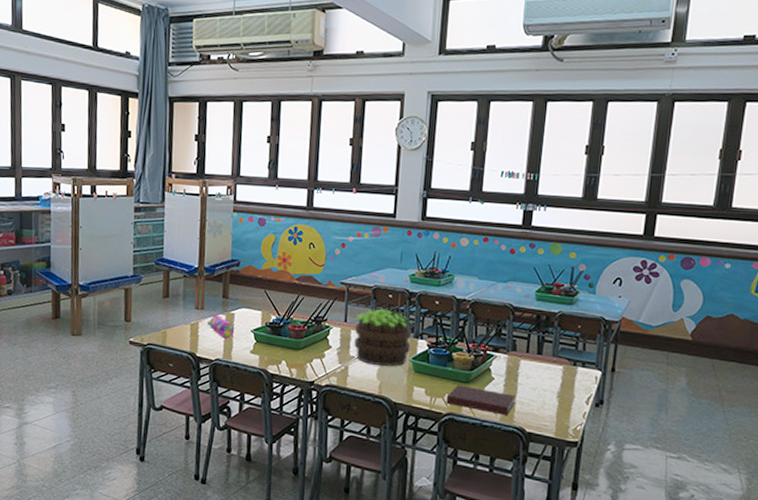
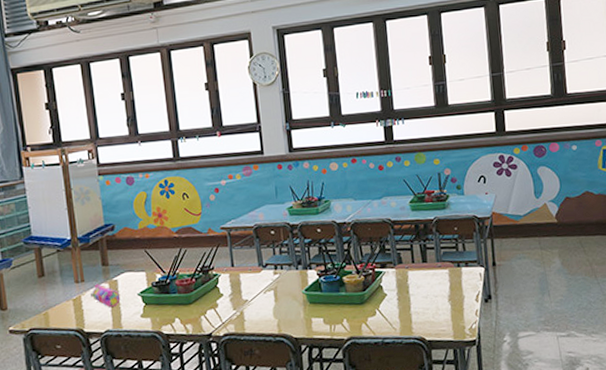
potted plant: present [354,308,413,366] -> none [242,246,302,305]
notebook: present [446,385,516,415] -> none [345,306,411,329]

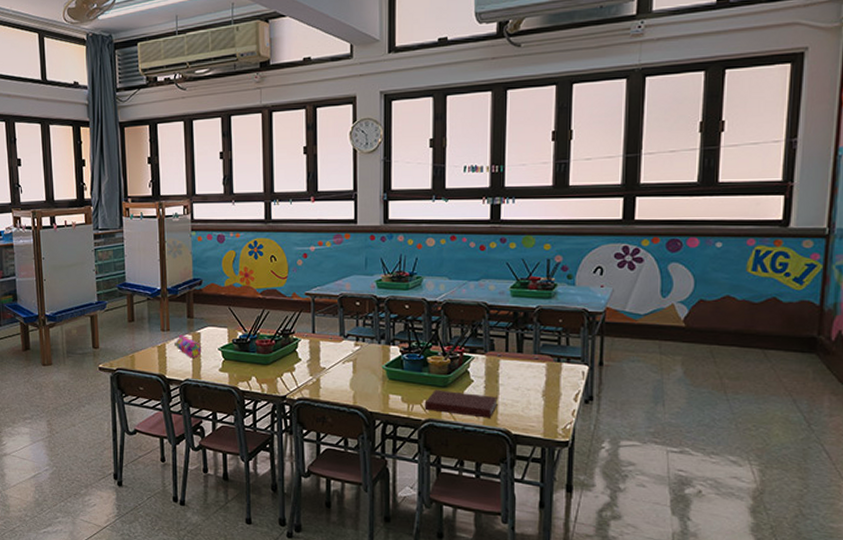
notebook: none [345,306,411,329] -> present [424,389,498,418]

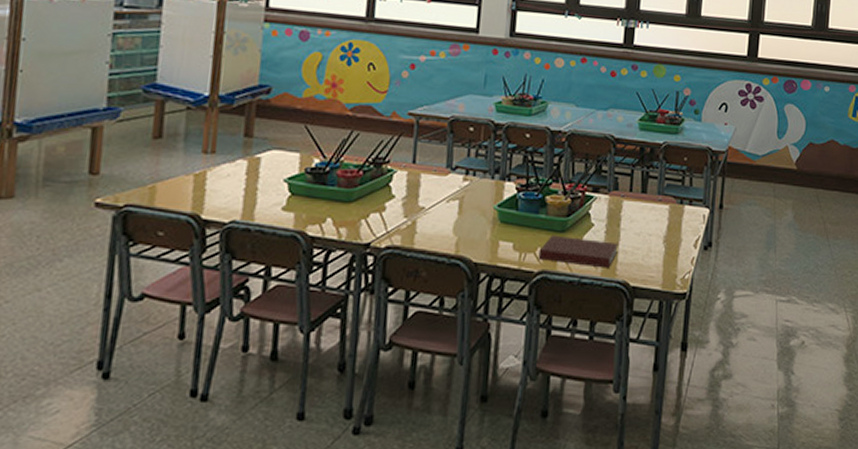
pencil case: present [173,334,202,357] -> none [218,159,260,191]

